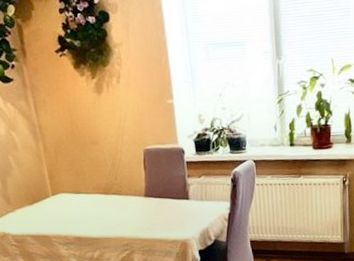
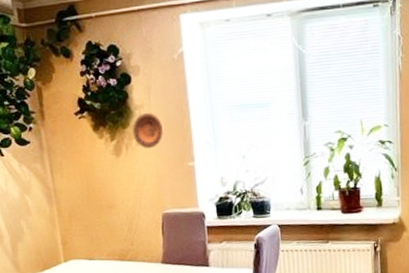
decorative plate: none [112,51,143,87] -> present [132,113,164,149]

